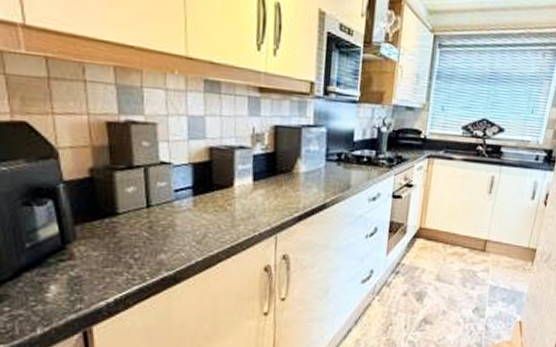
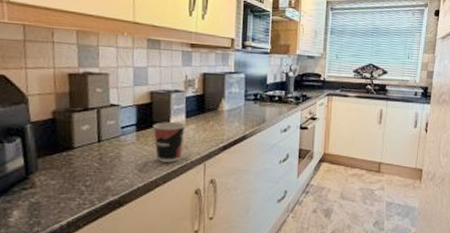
cup: none [213,185,253,234] -> present [153,122,186,162]

